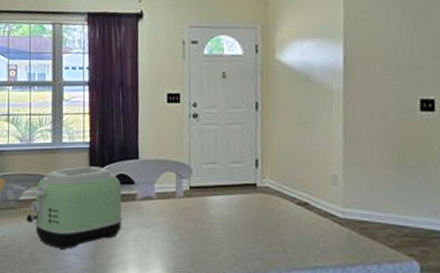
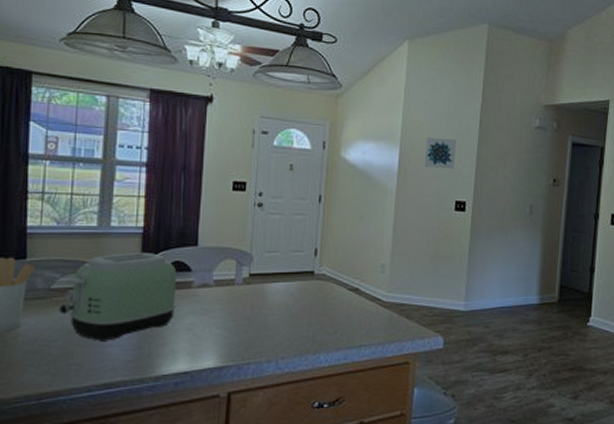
wall art: none [375,26,416,63] -> present [424,138,456,170]

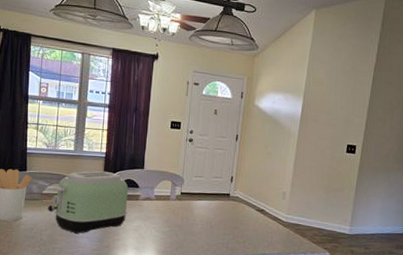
wall art: present [424,138,456,170] -> none [322,91,351,119]

